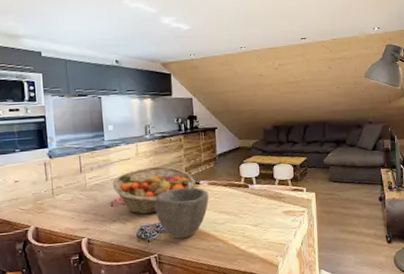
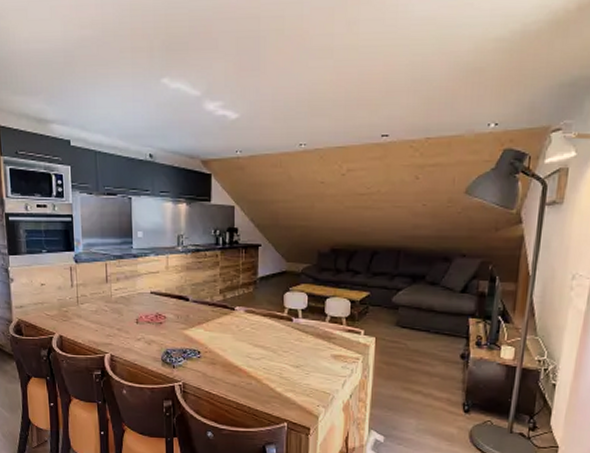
fruit basket: present [112,166,196,215] -> none [138,283,230,337]
bowl: present [155,187,209,239] -> none [183,311,244,369]

